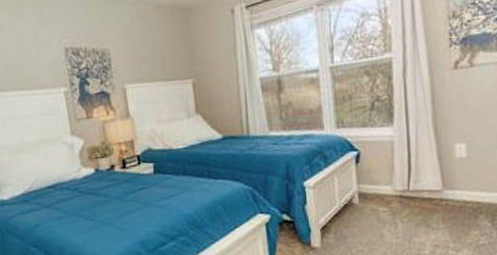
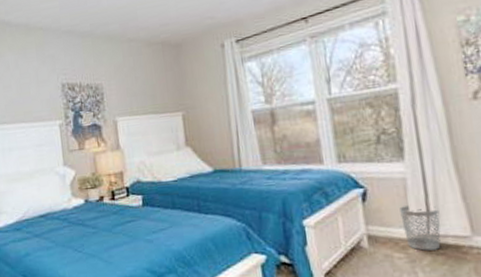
wastebasket: none [387,166,419,204] -> present [400,206,441,251]

